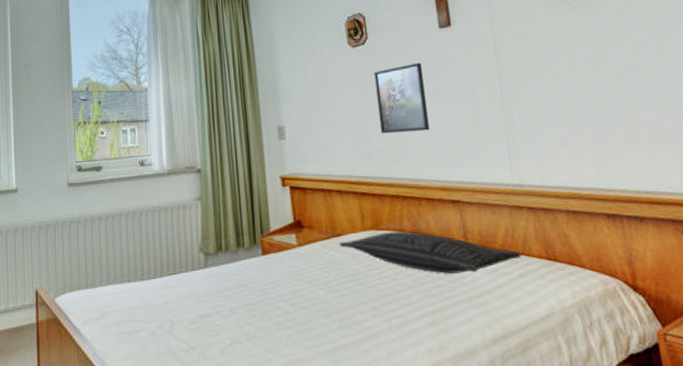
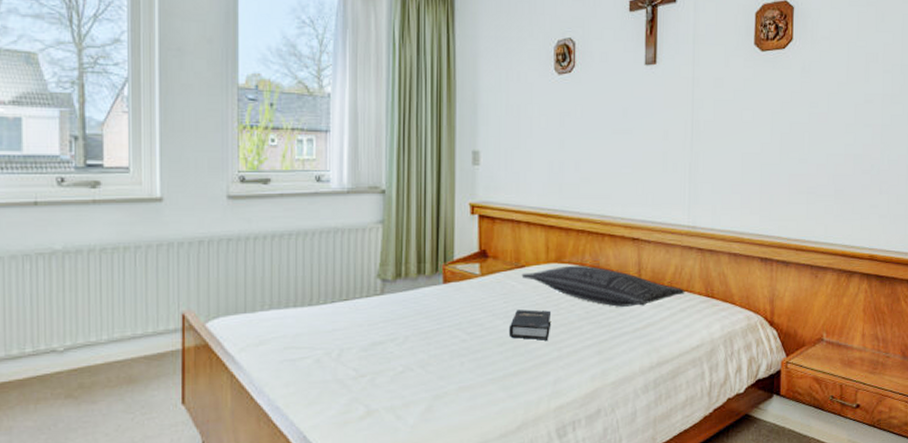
hardback book: none [332,279,377,311] -> present [508,309,552,341]
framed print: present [374,62,430,134] -> none [575,97,623,168]

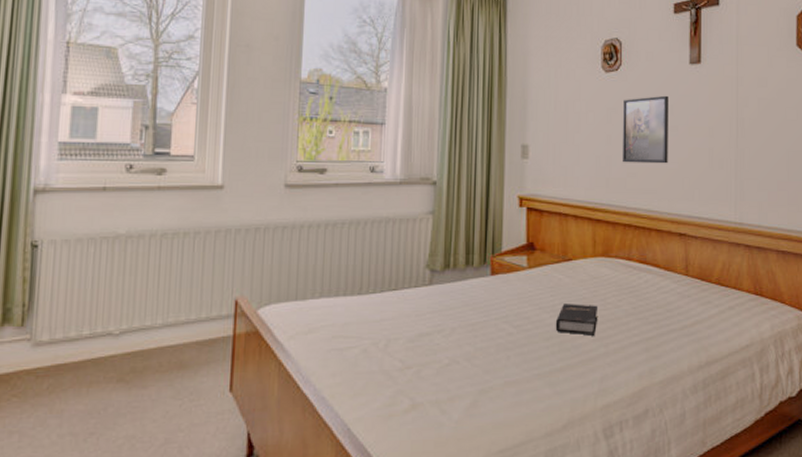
pillow: present [521,265,685,307] -> none [568,259,733,303]
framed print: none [575,97,623,168] -> present [622,95,668,164]

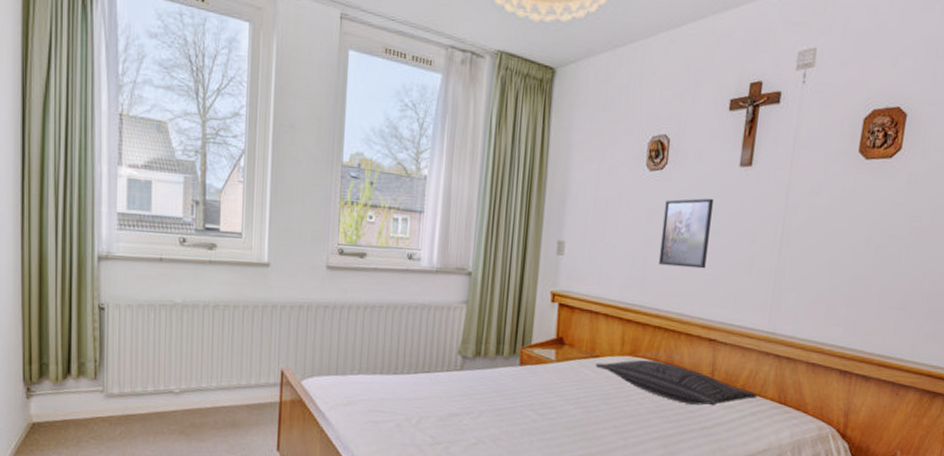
hardback book: present [555,304,599,336] -> none [578,397,622,429]
pillow: none [568,259,733,303] -> present [595,359,757,406]

